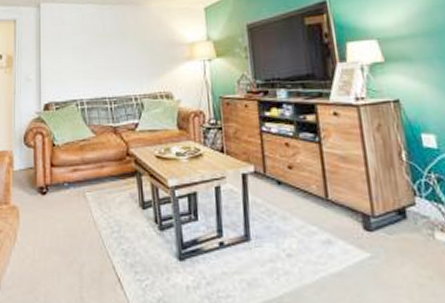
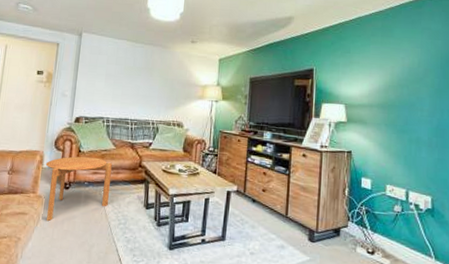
side table: none [16,150,95,239] -> present [45,156,112,222]

